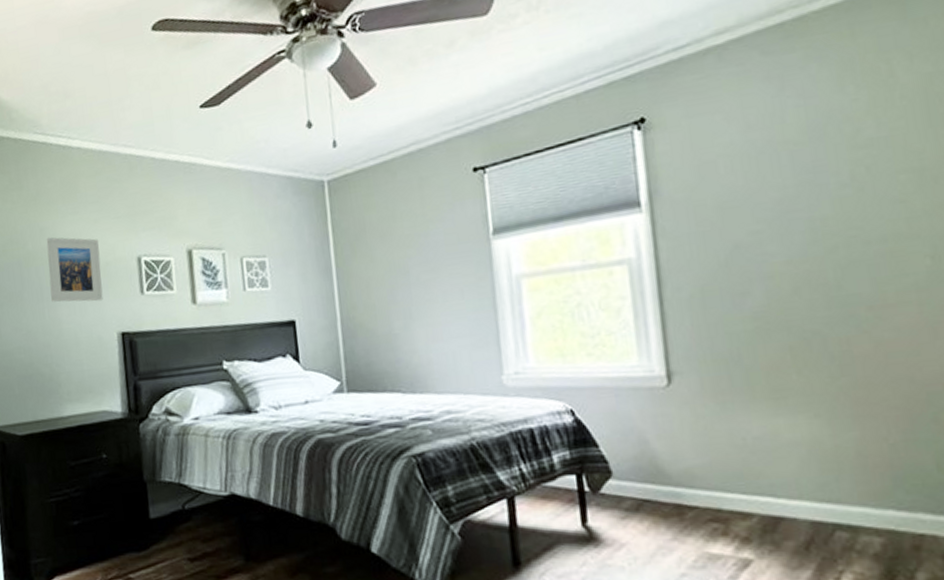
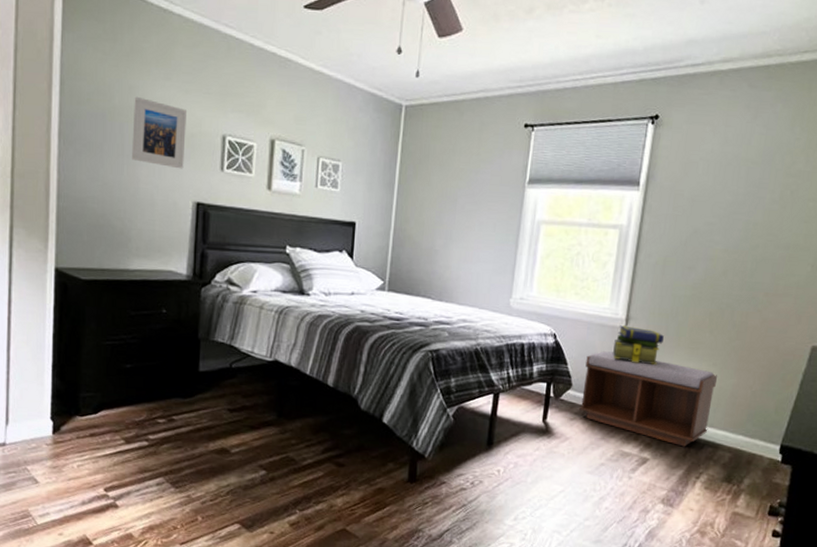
bench: none [623,421,834,537] -> present [579,351,718,447]
stack of books: none [657,383,730,431] -> present [613,325,664,365]

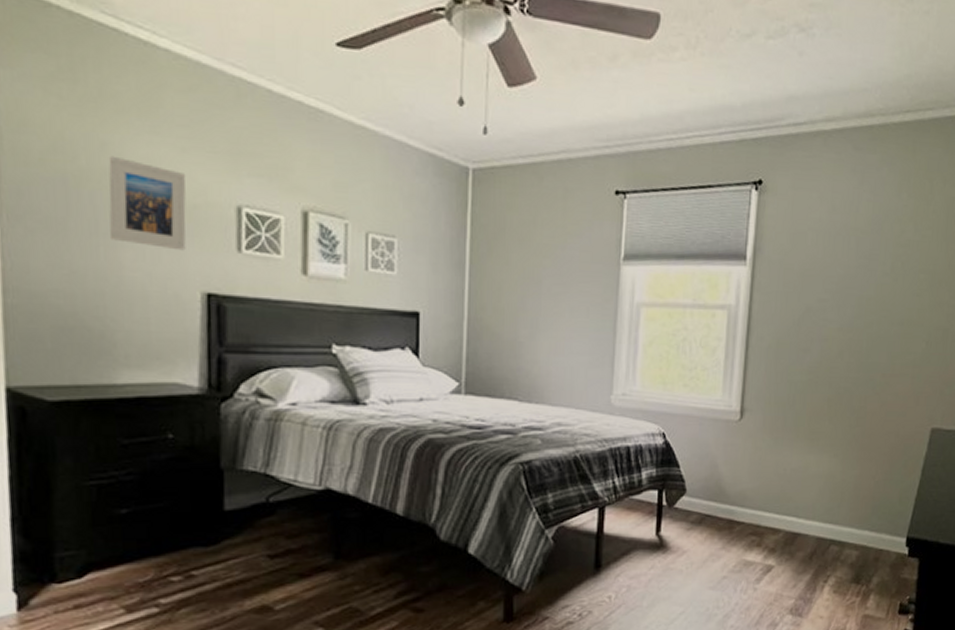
bench: present [579,351,718,447] -> none [696,449,840,549]
stack of books: present [613,325,664,365] -> none [729,418,782,460]

